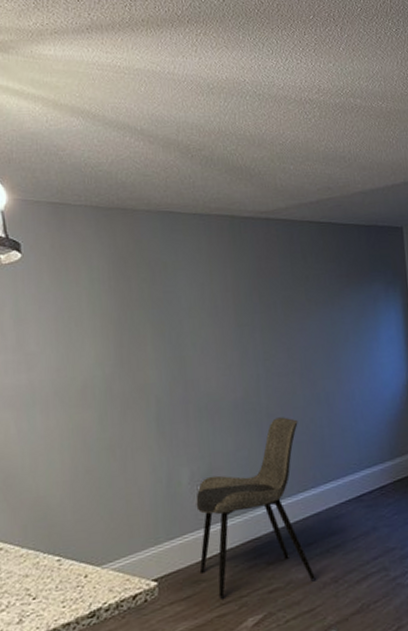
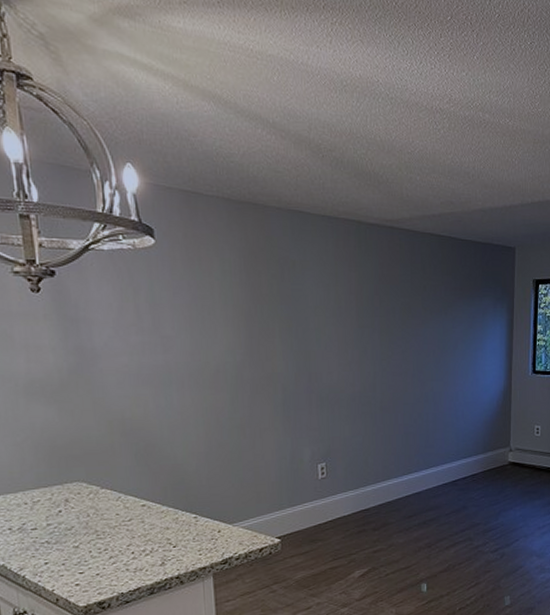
dining chair: present [196,417,316,599] -> none [315,411,413,555]

